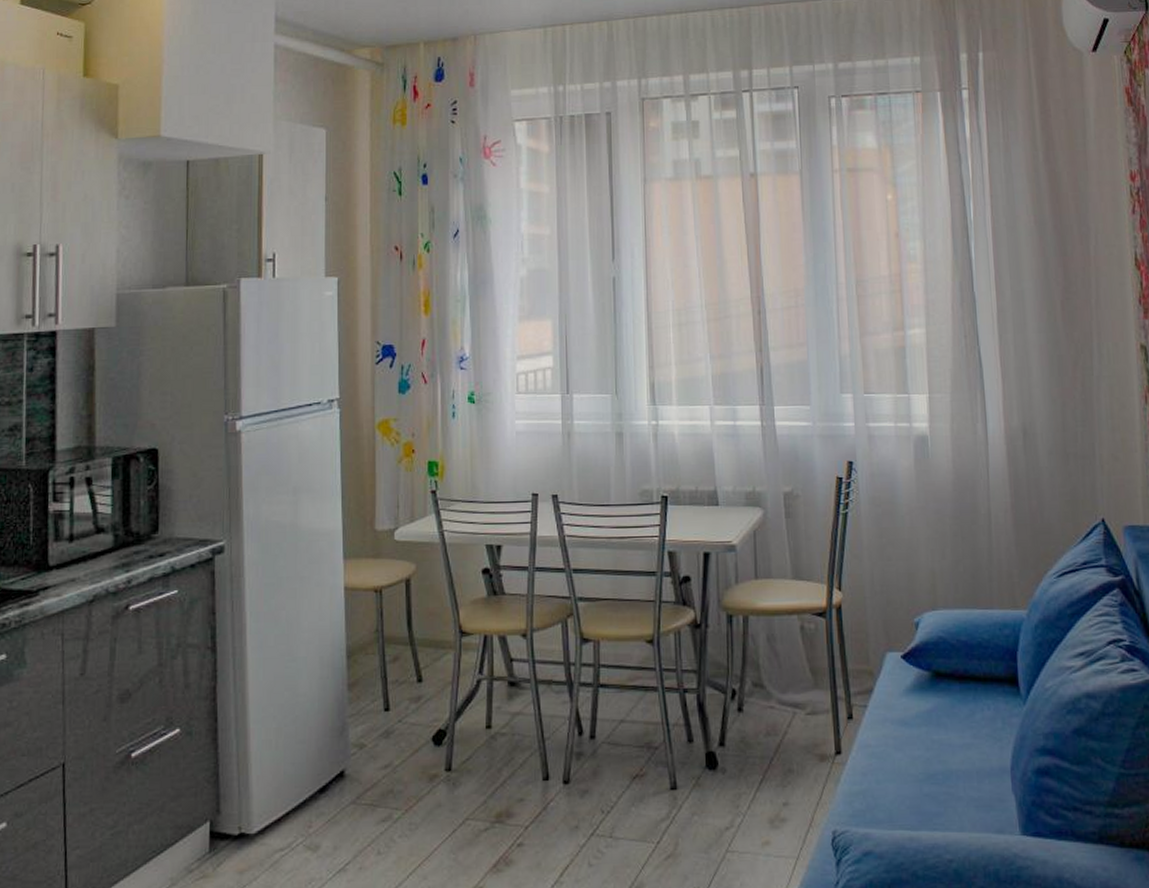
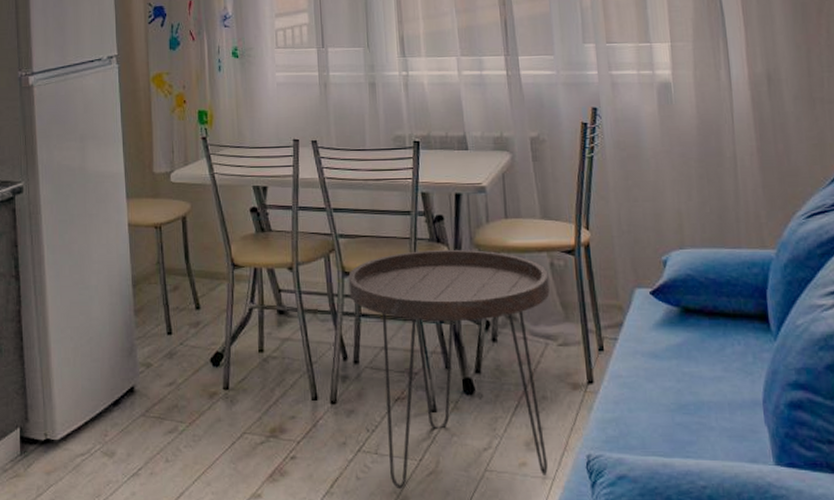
side table: none [587,612,799,876] -> present [348,249,550,490]

